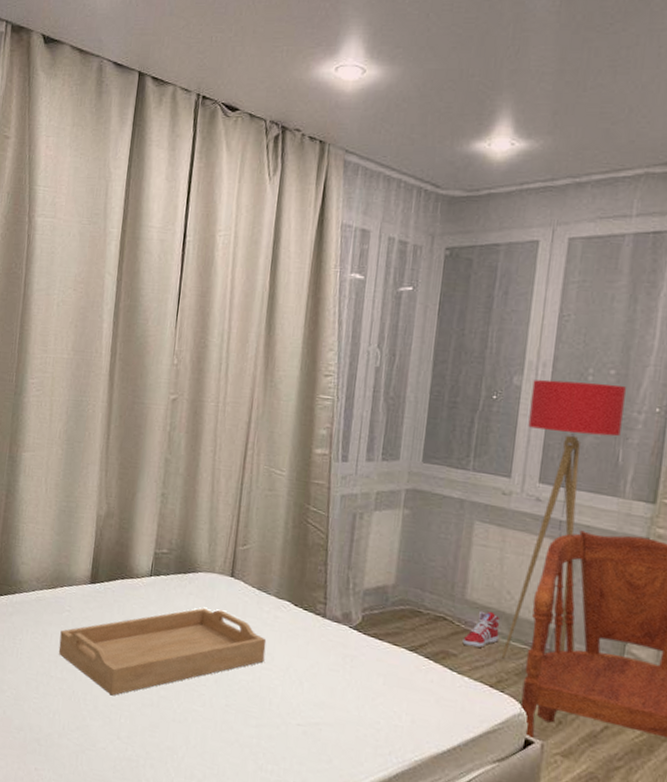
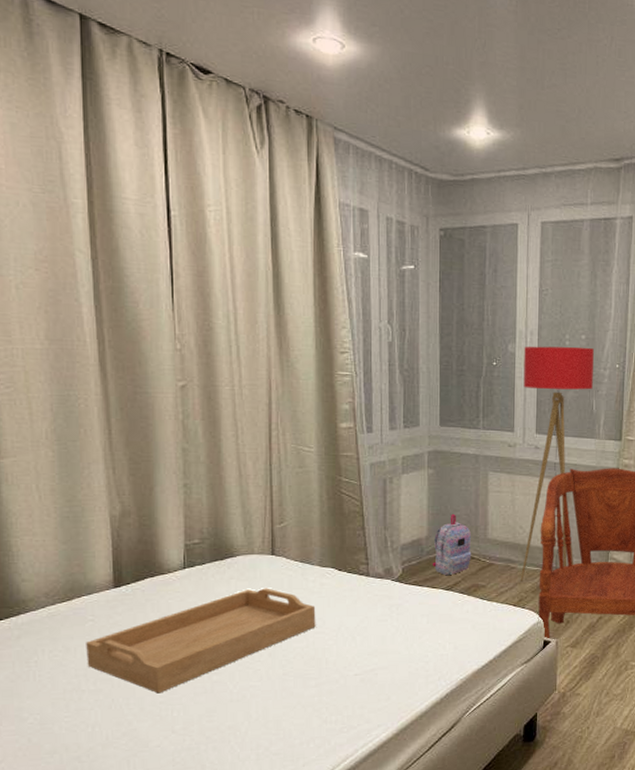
backpack: none [396,563,447,635] -> present [432,513,472,576]
sneaker: present [462,610,500,649] -> none [489,546,517,577]

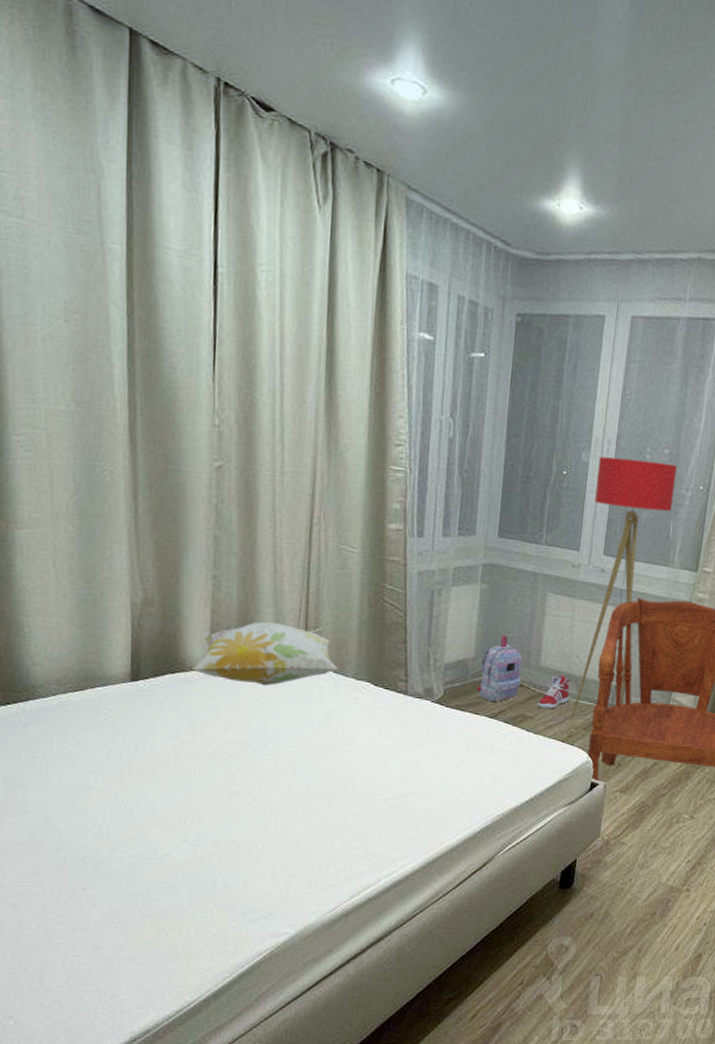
serving tray: present [86,588,316,694] -> none [97,696,347,799]
decorative pillow: none [169,521,305,581] -> present [191,621,339,686]
sneaker: none [489,546,517,577] -> present [537,675,570,709]

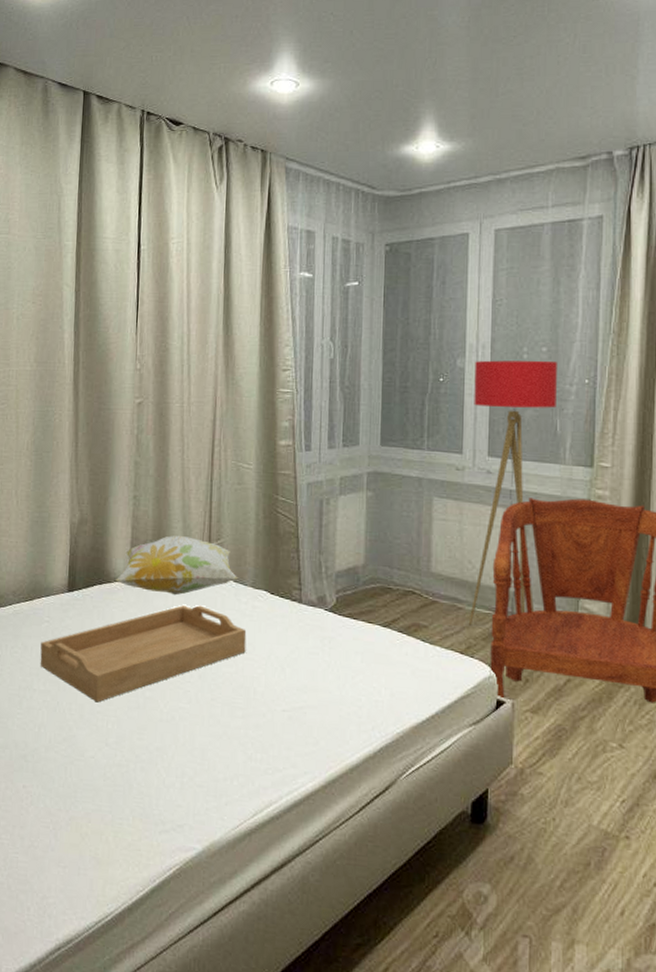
serving tray: none [97,696,347,799] -> present [40,605,247,703]
backpack: present [476,635,523,703] -> none [368,541,413,611]
sneaker: present [537,675,570,709] -> none [431,582,465,618]

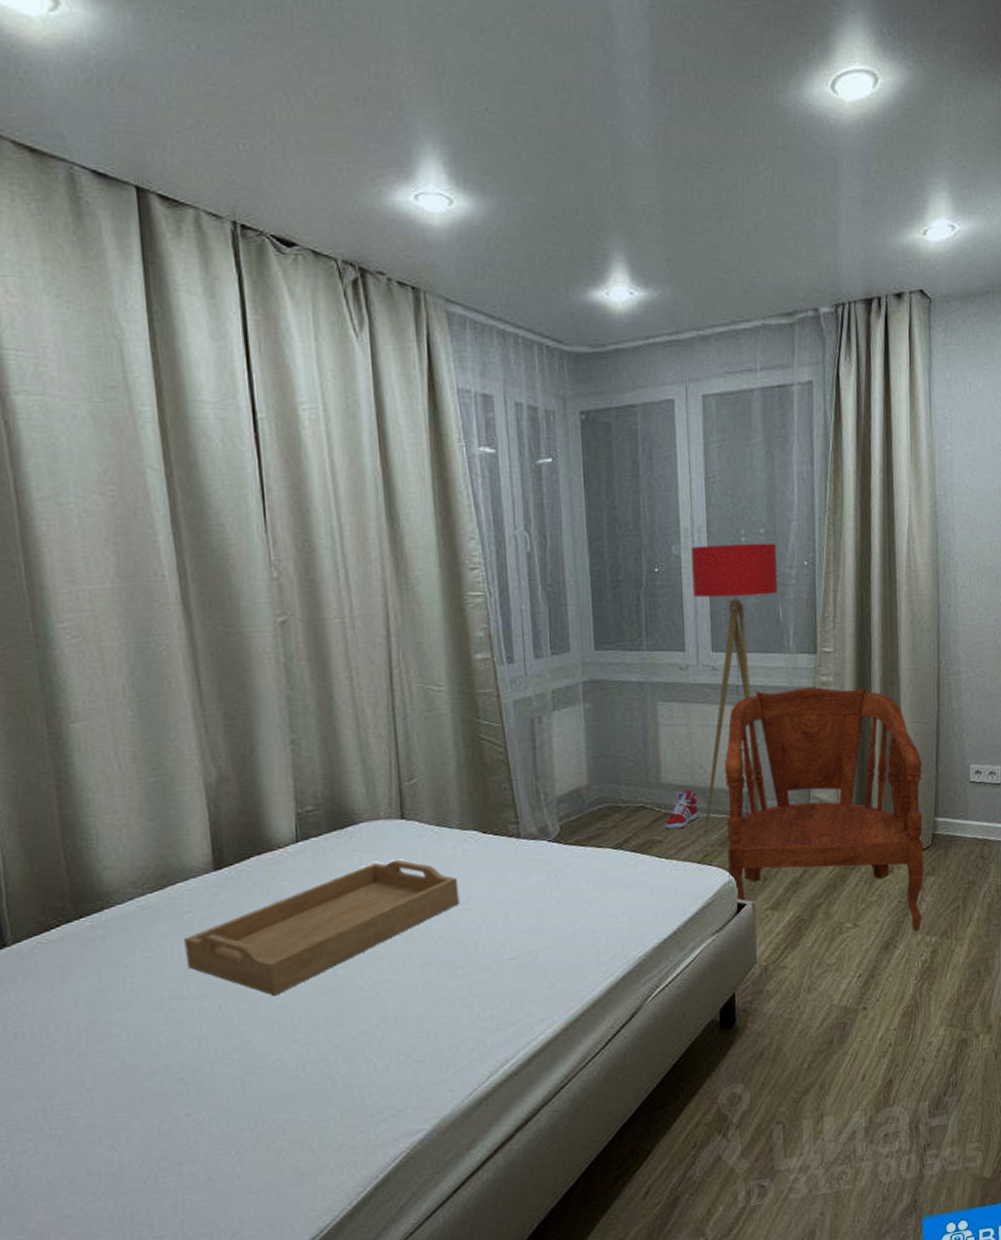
decorative pillow: present [115,535,238,596] -> none [279,780,441,853]
sneaker: none [431,582,465,618] -> present [665,790,699,830]

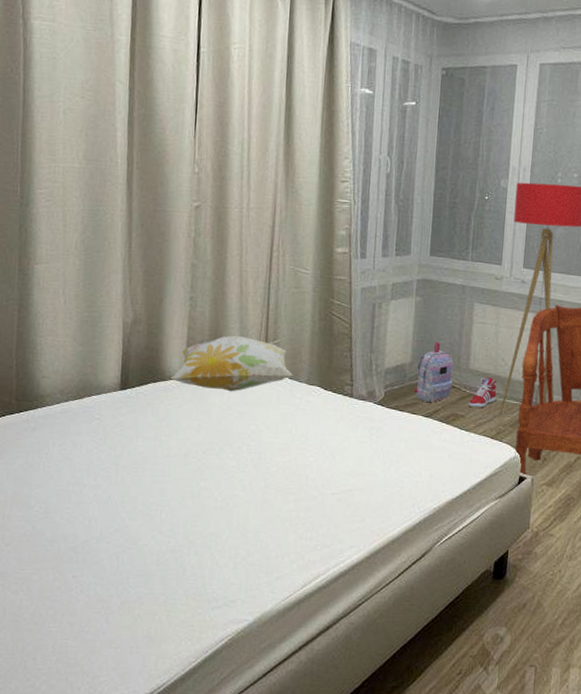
serving tray: present [184,859,460,996] -> none [90,401,300,494]
decorative pillow: none [279,780,441,853] -> present [170,335,294,392]
backpack: none [595,755,643,832] -> present [413,341,454,403]

